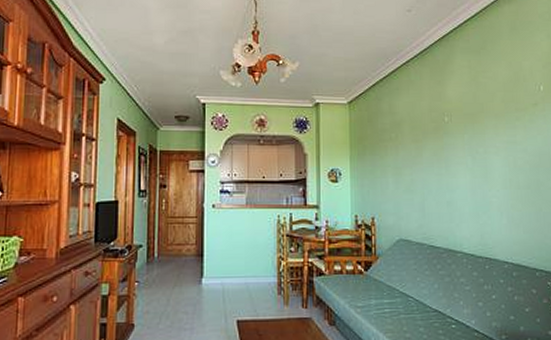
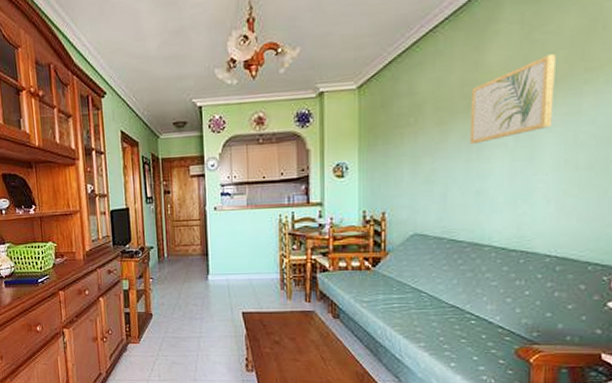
wall art: none [437,95,498,161] -> present [469,54,556,144]

